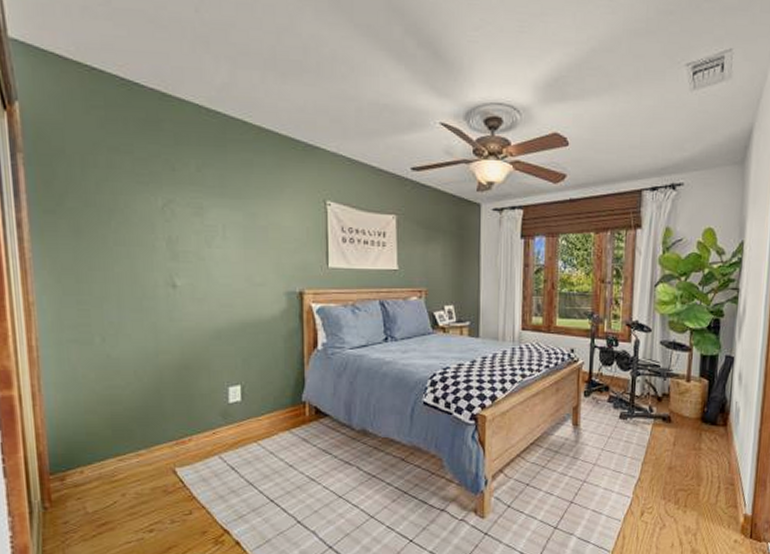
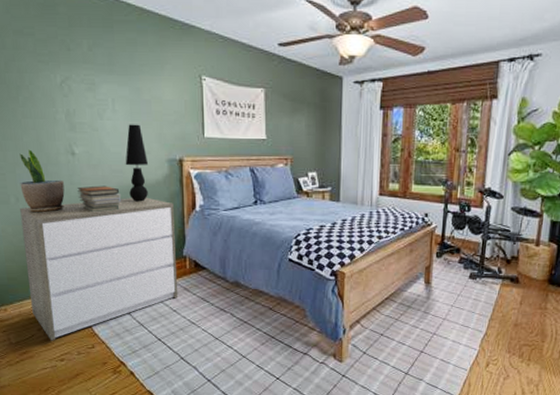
dresser: none [106,335,296,508] -> present [20,197,179,341]
potted plant: none [107,281,162,355] -> present [19,149,65,213]
book stack: none [178,322,230,354] -> present [77,185,121,213]
table lamp: none [236,252,263,340] -> present [125,124,148,202]

